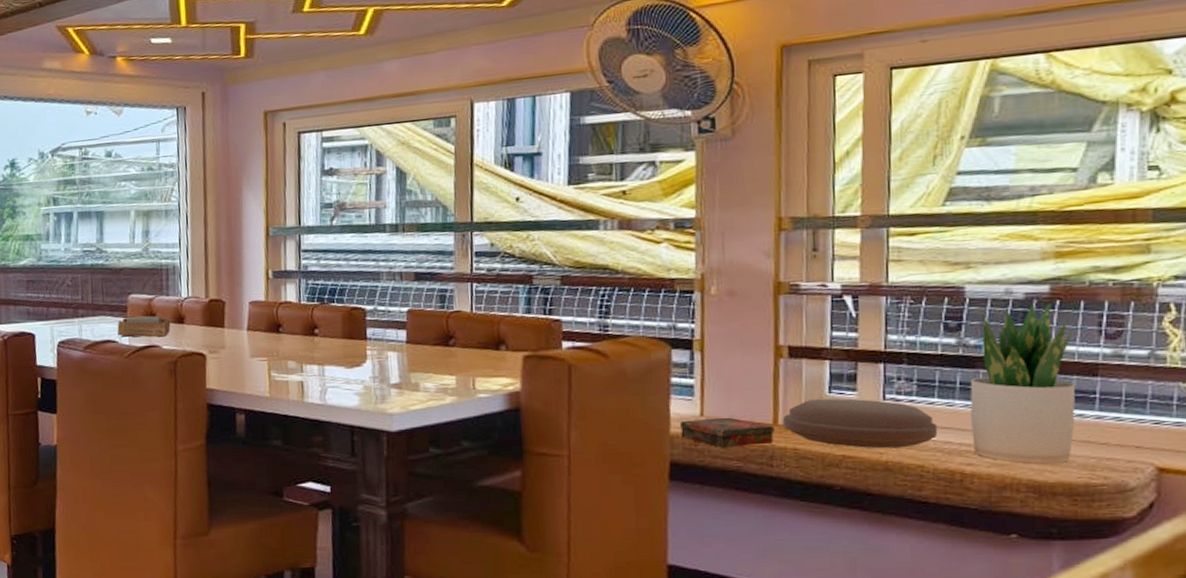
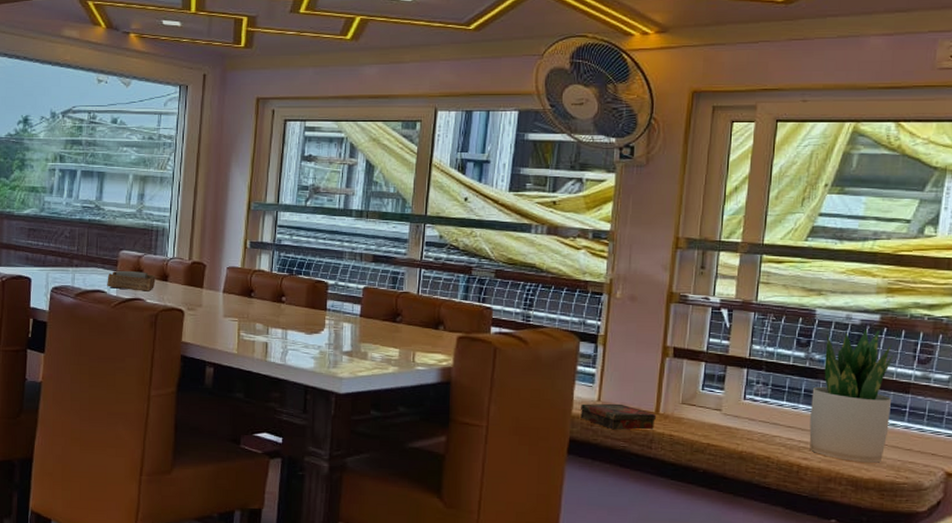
seat cushion: present [782,398,938,449] -> none [662,395,784,441]

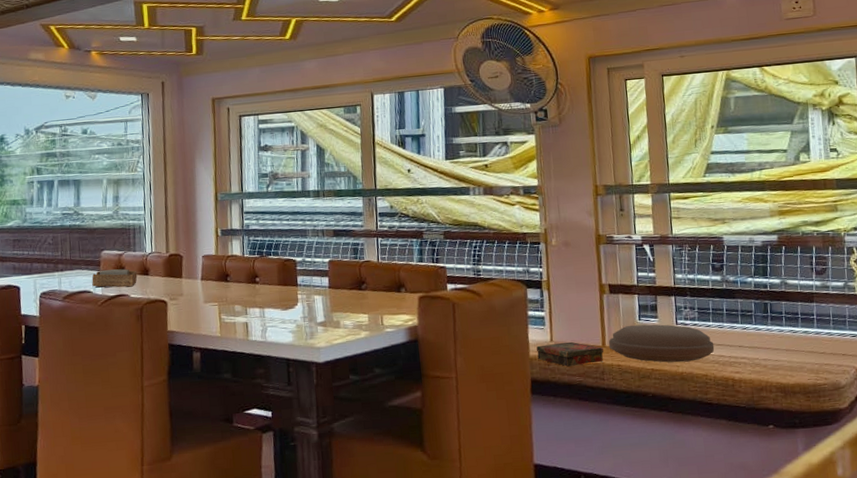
seat cushion: none [662,395,784,441] -> present [608,324,715,363]
planter: present [809,329,894,464] -> none [732,249,803,371]

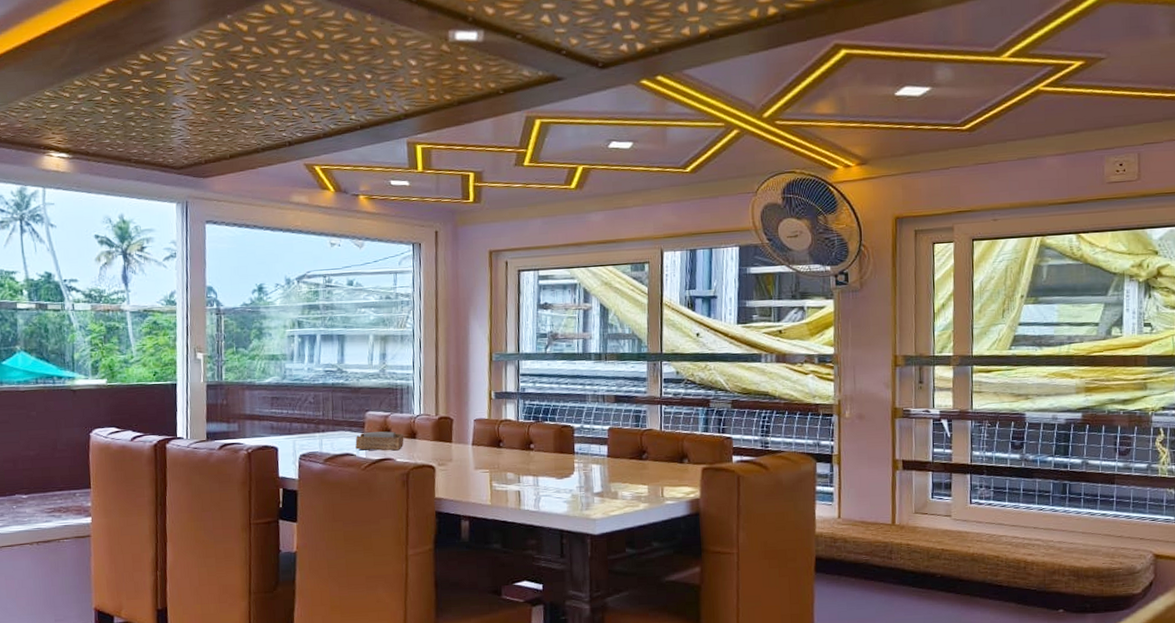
book: present [536,341,604,367] -> none [823,519,894,545]
seat cushion: present [608,324,715,363] -> none [898,503,1009,543]

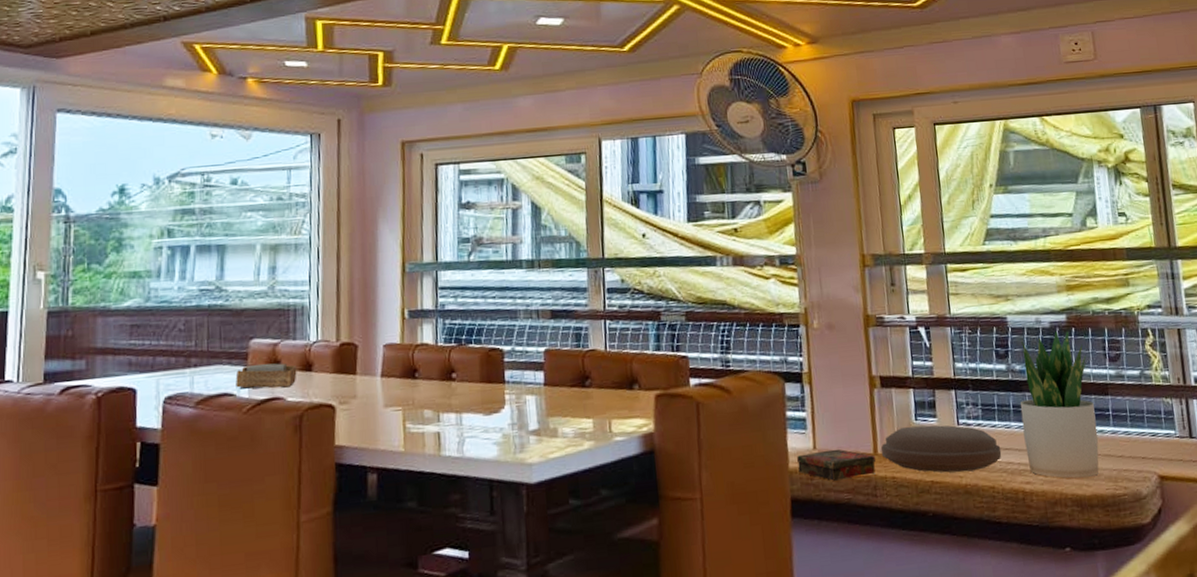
book: none [823,519,894,545] -> present [797,448,876,481]
seat cushion: none [898,503,1009,543] -> present [880,425,1002,473]
planter: none [1030,427,1101,554] -> present [1020,331,1099,479]

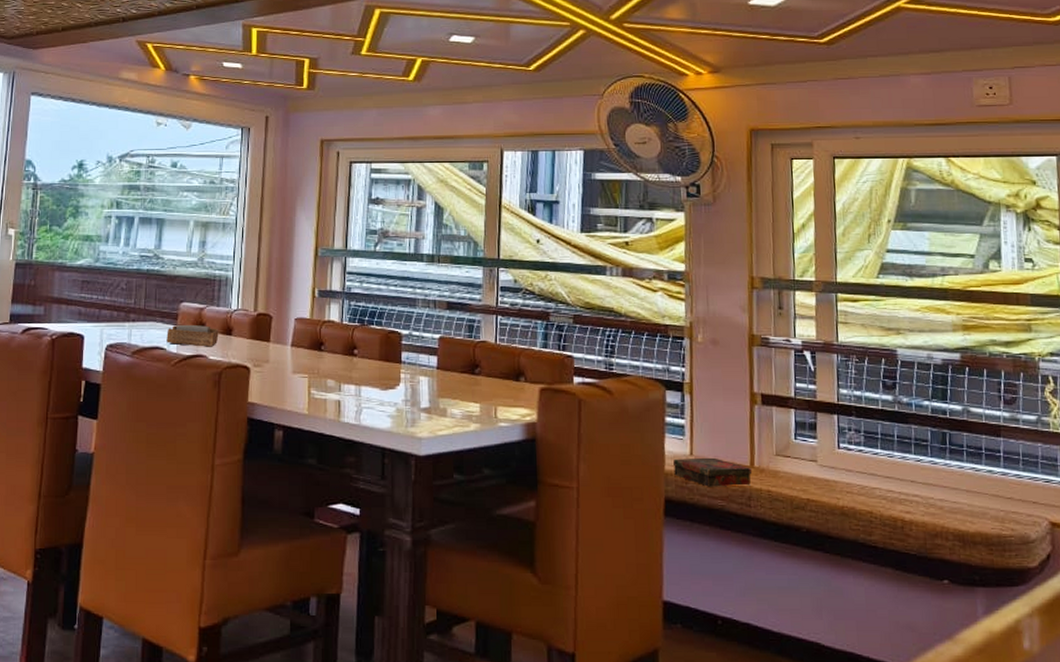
seat cushion: present [880,425,1002,473] -> none [757,445,882,494]
planter: present [1020,331,1099,479] -> none [905,369,987,515]

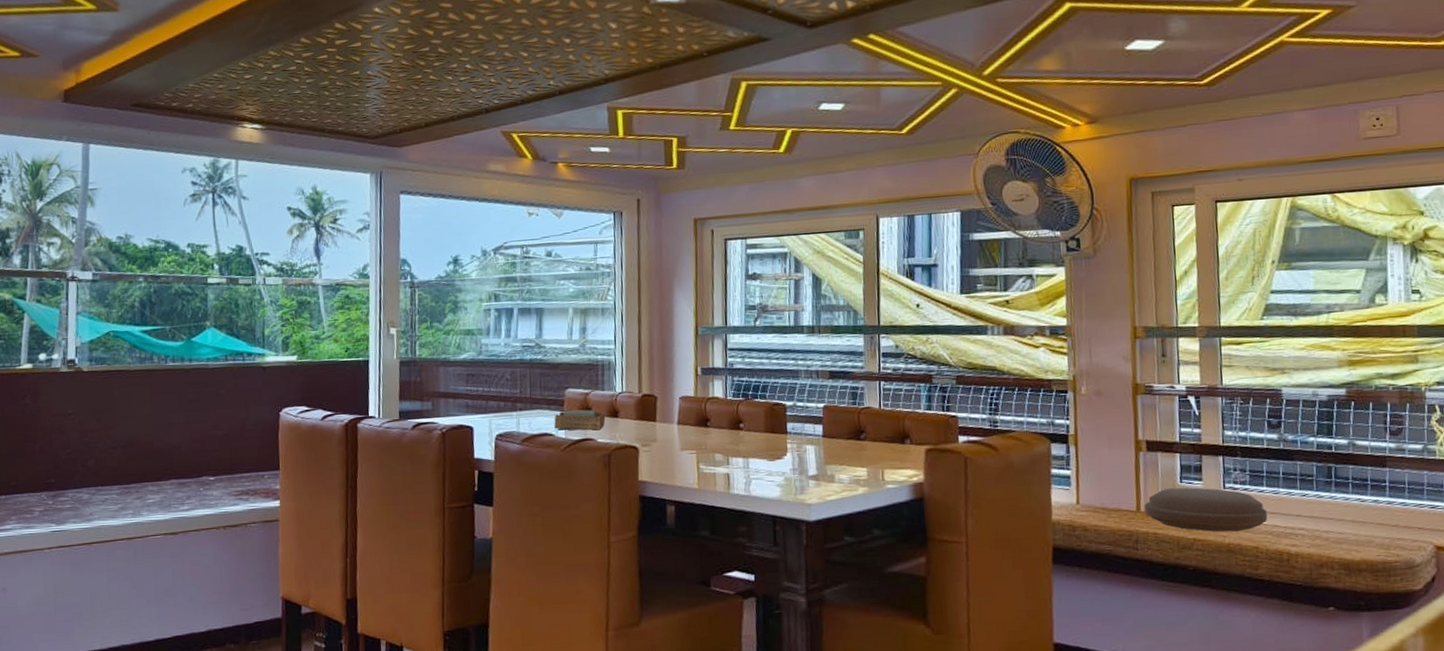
book: present [673,457,753,487] -> none [1060,505,1139,533]
seat cushion: none [757,445,882,494] -> present [1143,487,1268,532]

